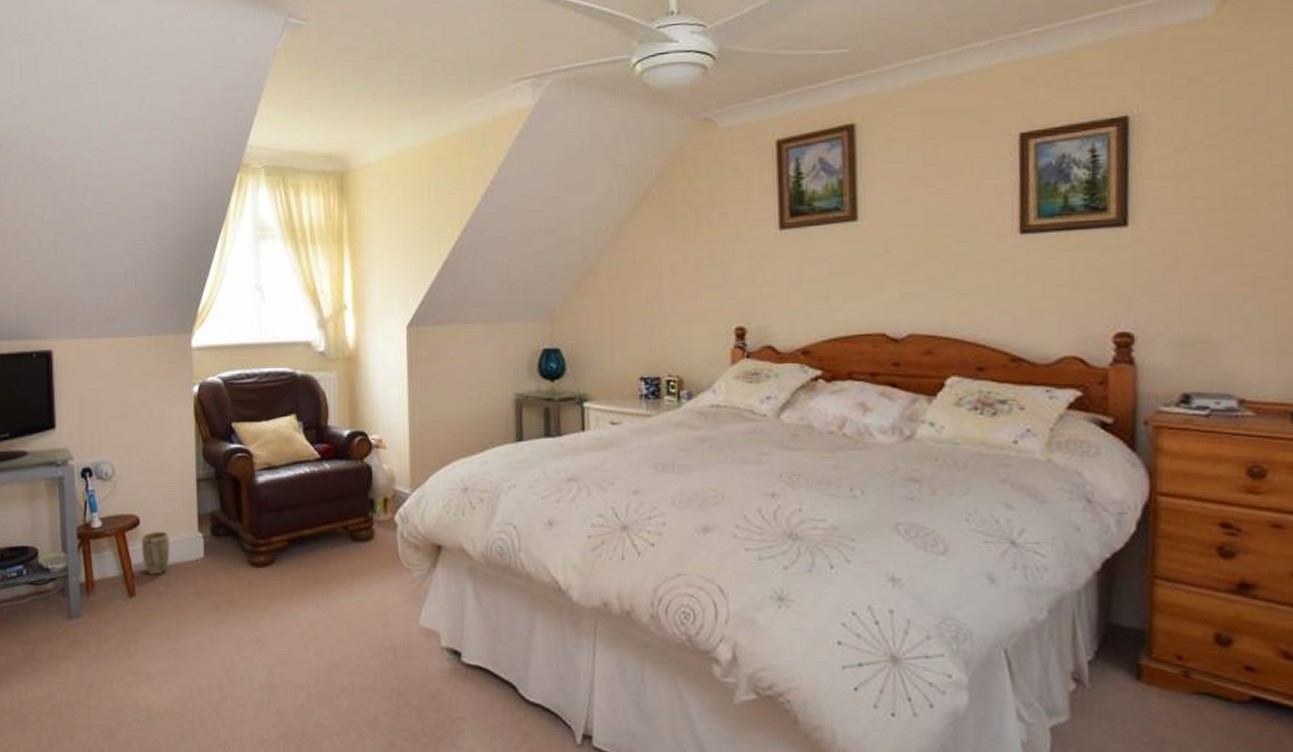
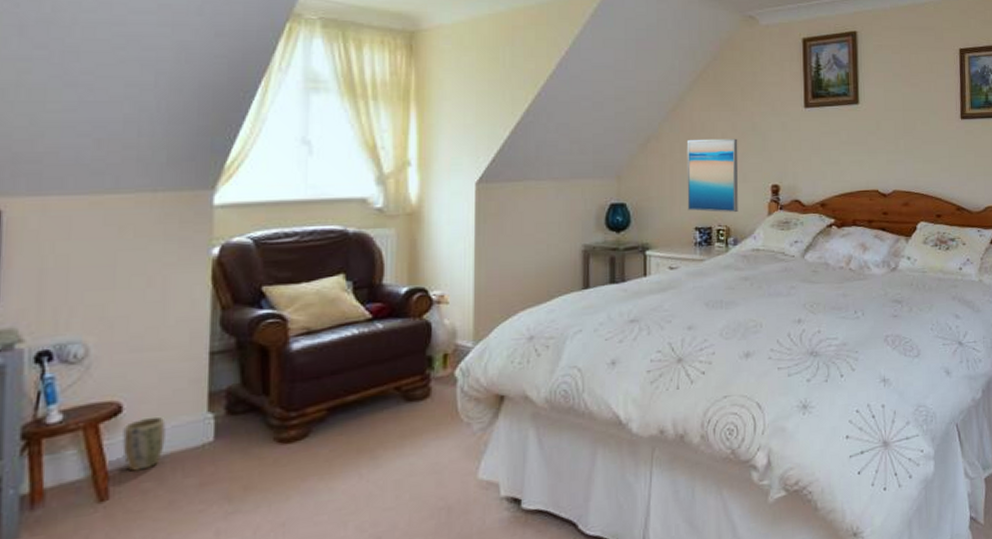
wall art: none [628,271,693,361] -> present [686,138,739,213]

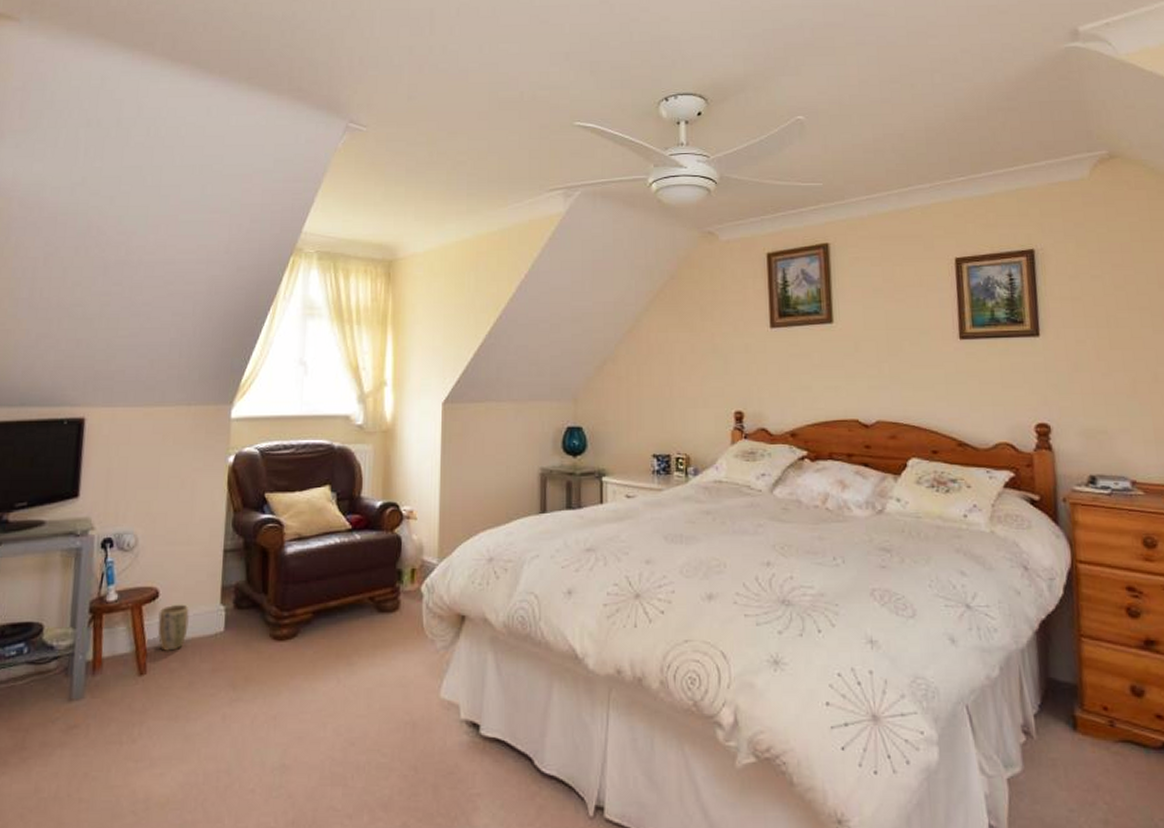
wall art: present [686,138,739,213] -> none [643,361,698,441]

